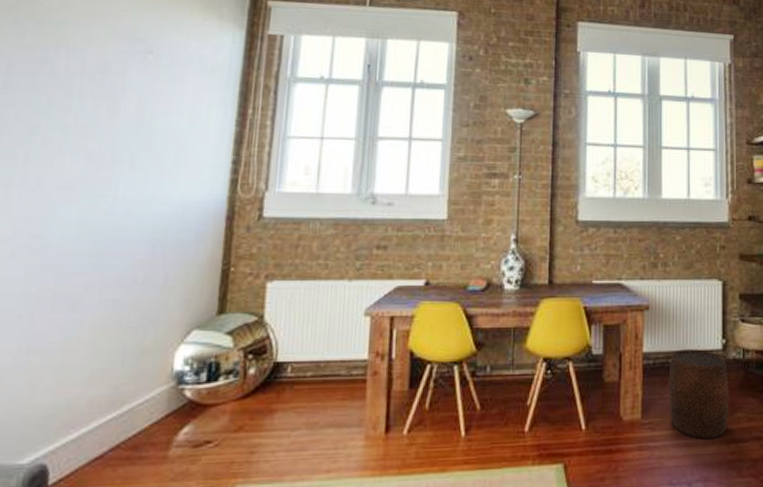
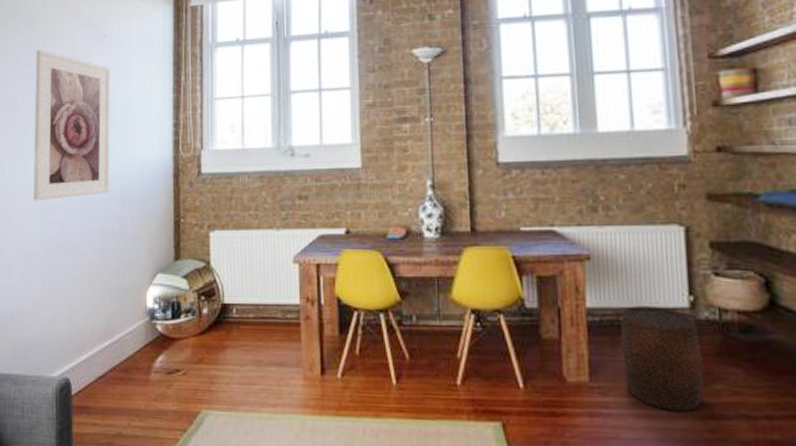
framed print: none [16,56,154,242] -> present [33,49,111,201]

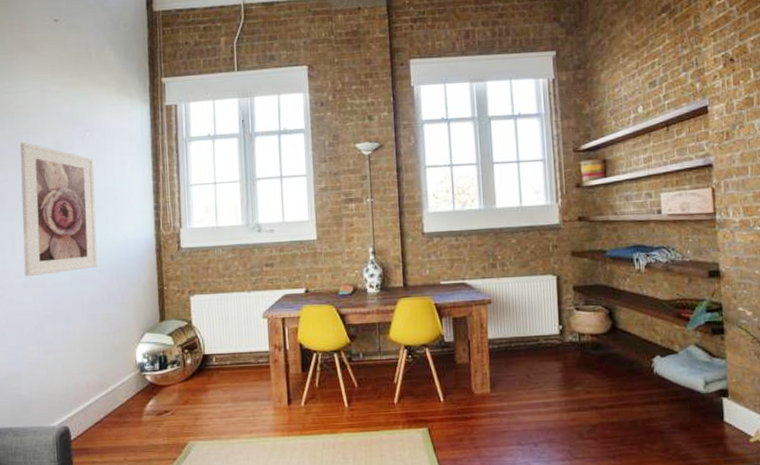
stool: present [620,306,704,412] -> none [512,334,568,409]

